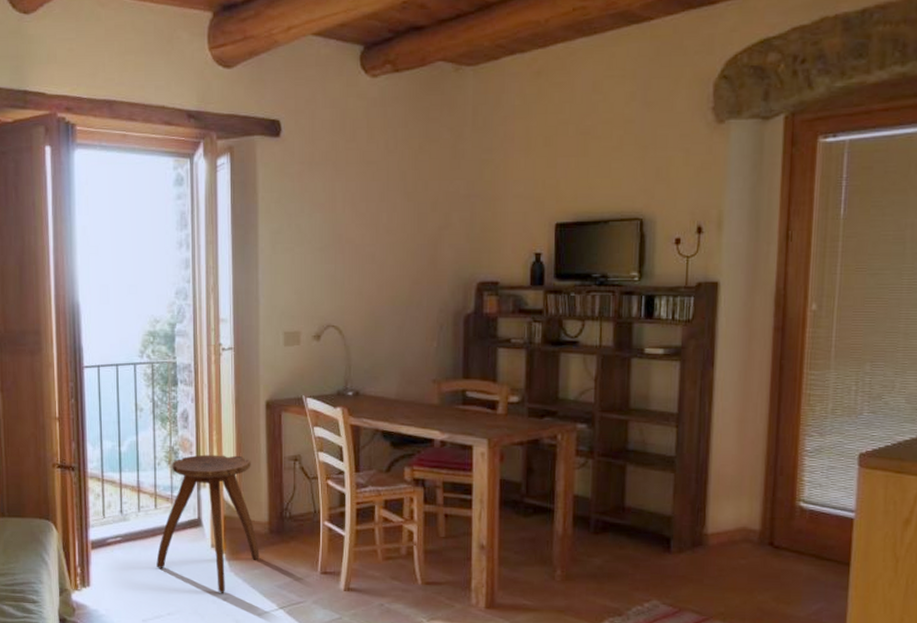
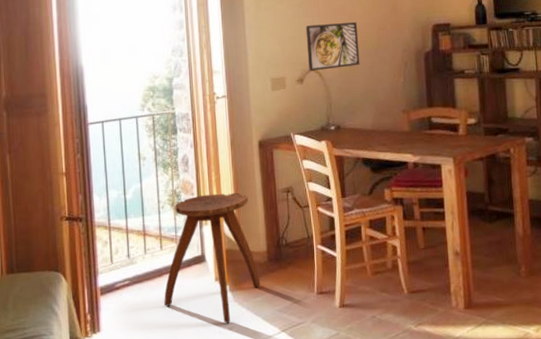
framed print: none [327,272,388,327] -> present [305,21,360,71]

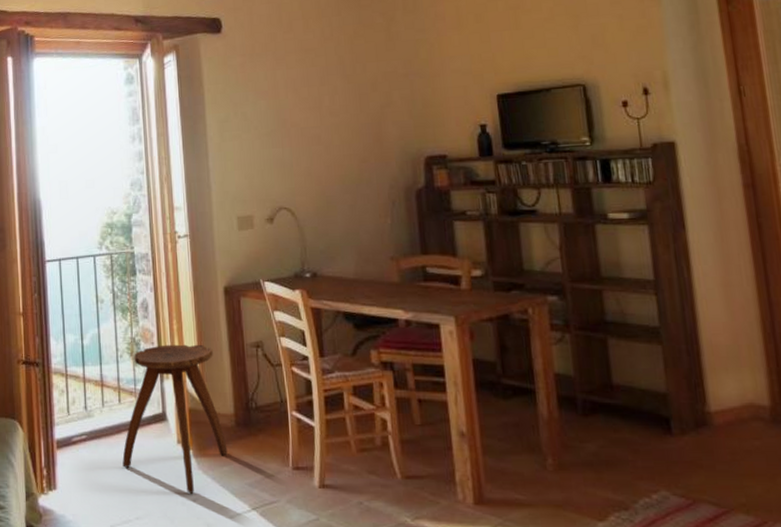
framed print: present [305,21,360,71] -> none [275,152,339,209]

